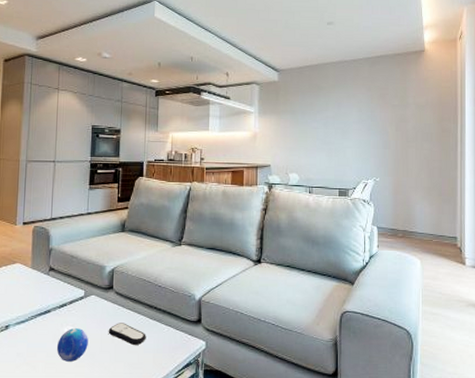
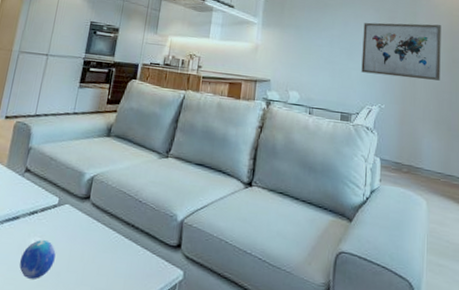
remote control: present [108,323,146,345] -> none [78,239,119,267]
wall art: none [356,97,431,151] -> present [361,22,441,81]

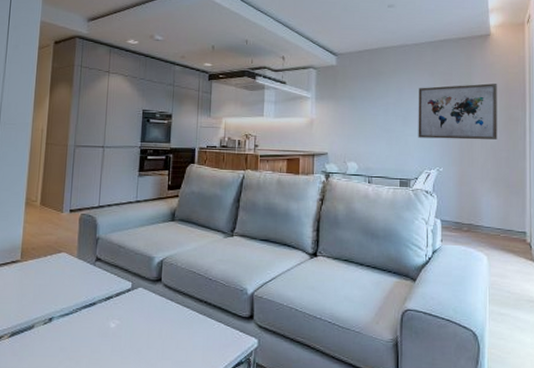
decorative orb: present [19,240,56,279] -> none [101,322,135,358]

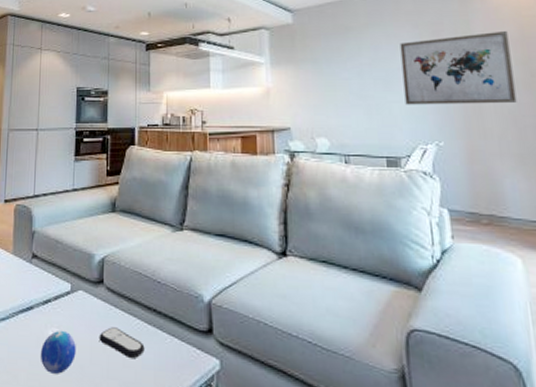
decorative orb: none [101,322,135,358] -> present [40,331,76,374]
remote control: none [155,317,196,341] -> present [99,327,145,358]

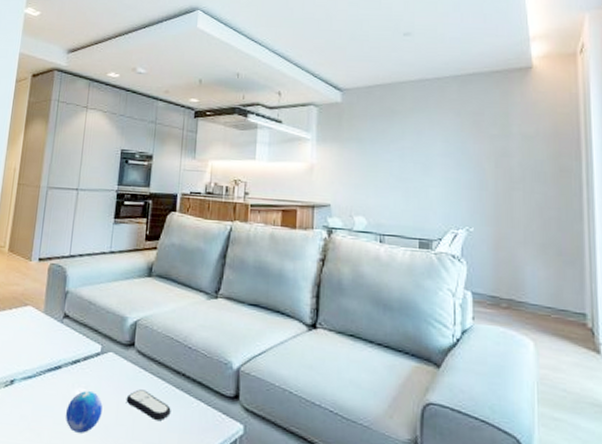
wall art: present [400,31,517,105] -> none [442,126,544,195]

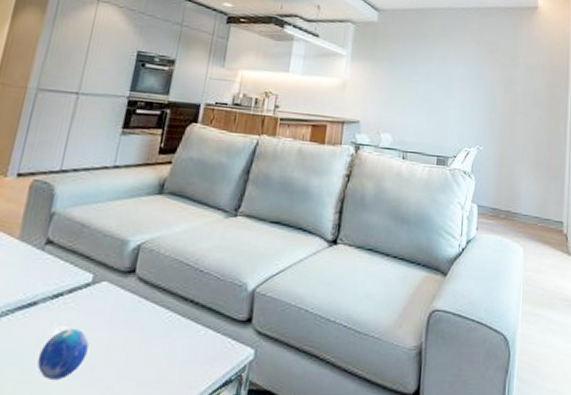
remote control: present [126,389,171,420] -> none [119,321,174,354]

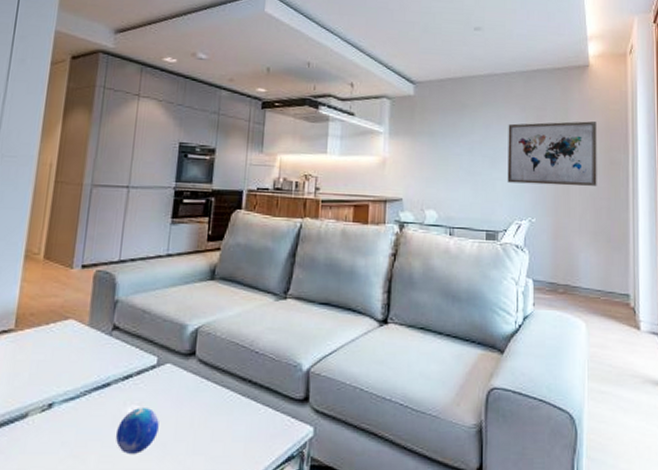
wall art: none [459,56,542,119] -> present [507,121,597,186]

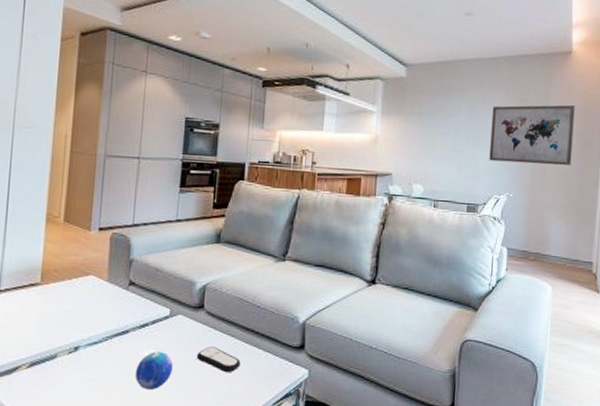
remote control: none [186,401,236,431] -> present [196,347,241,372]

